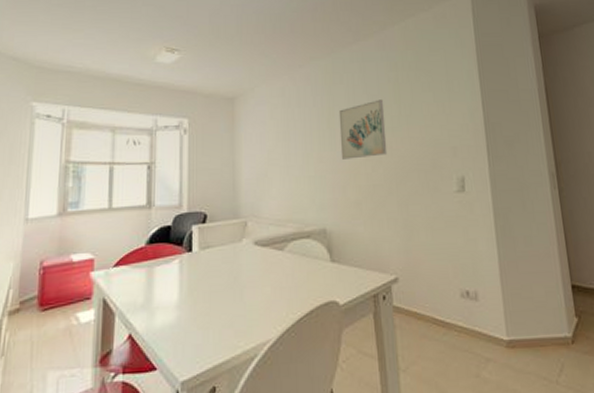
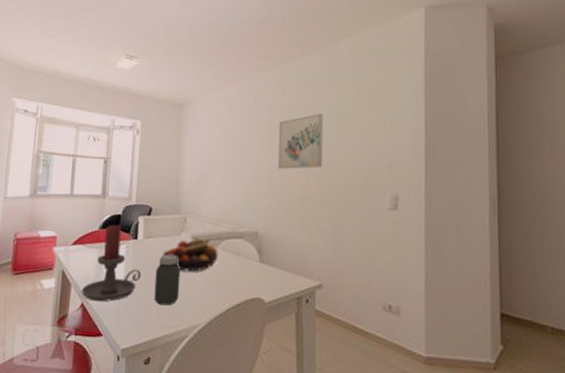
candle holder: none [127,238,198,331] -> present [81,225,141,302]
jar: none [215,265,245,324] -> present [154,255,181,306]
fruit bowl: none [221,241,285,282] -> present [162,236,218,272]

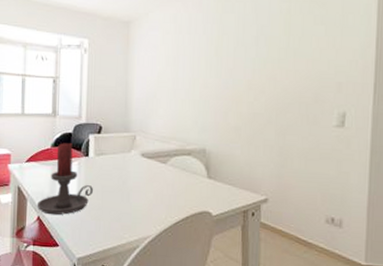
jar: present [154,255,181,306] -> none [106,171,131,219]
fruit bowl: present [162,236,218,272] -> none [112,153,167,187]
wall art: present [277,114,324,169] -> none [225,30,273,87]

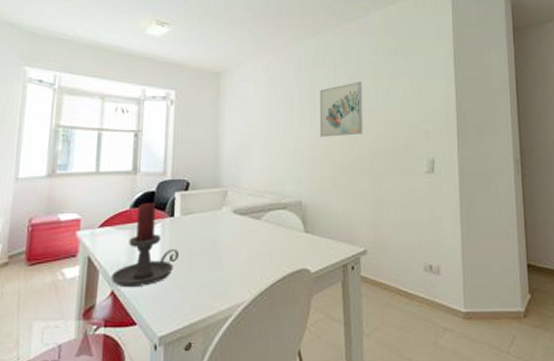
wall art: none [225,30,273,87] -> present [319,82,364,137]

